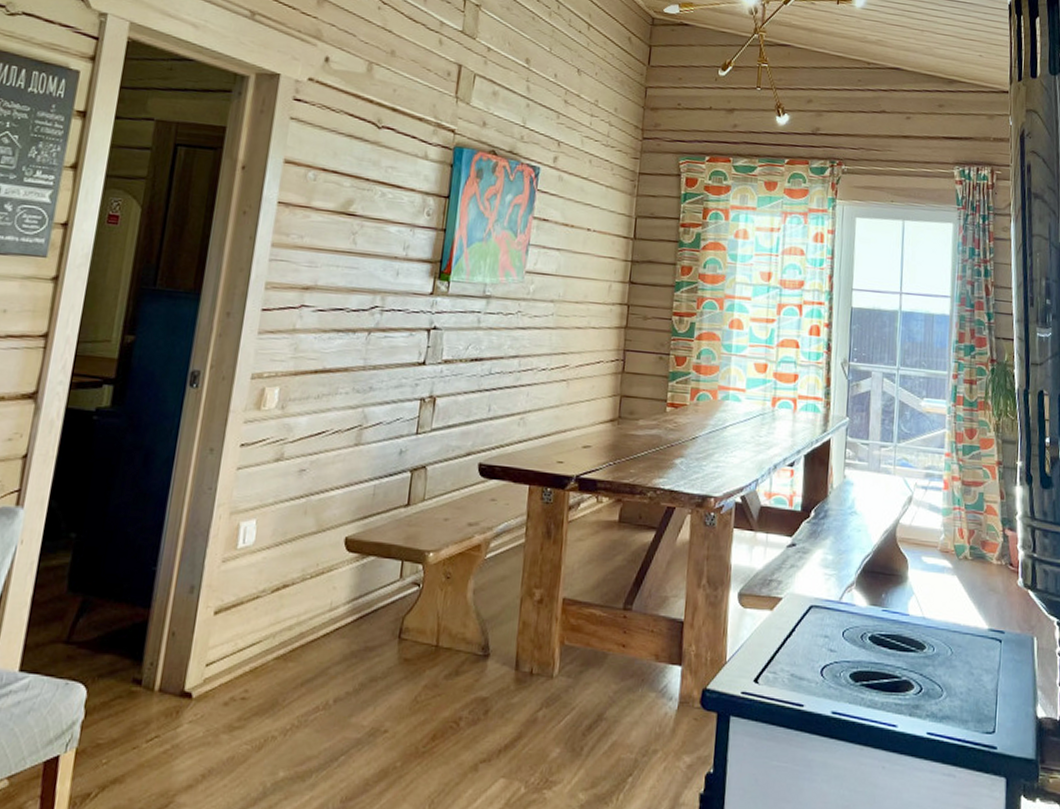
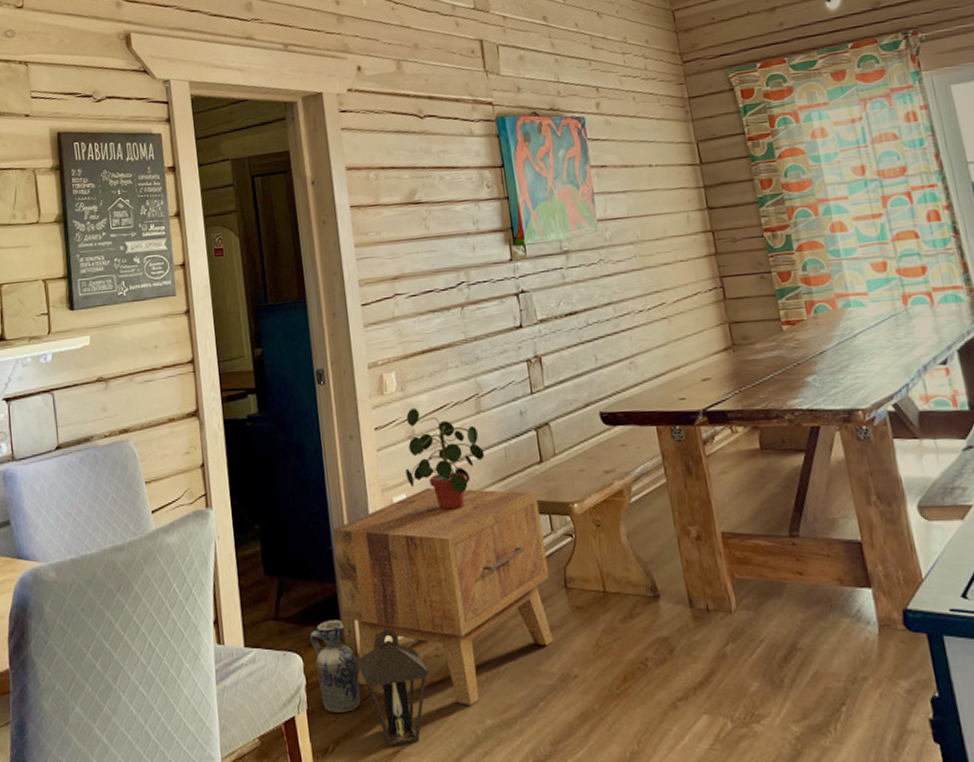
ceramic jug: none [97,648,152,754] -> present [309,619,361,712]
side table: none [146,516,396,755] -> present [332,487,554,705]
lantern: none [149,664,232,795] -> present [355,628,430,747]
potted plant: none [261,428,353,544] -> present [405,407,485,510]

